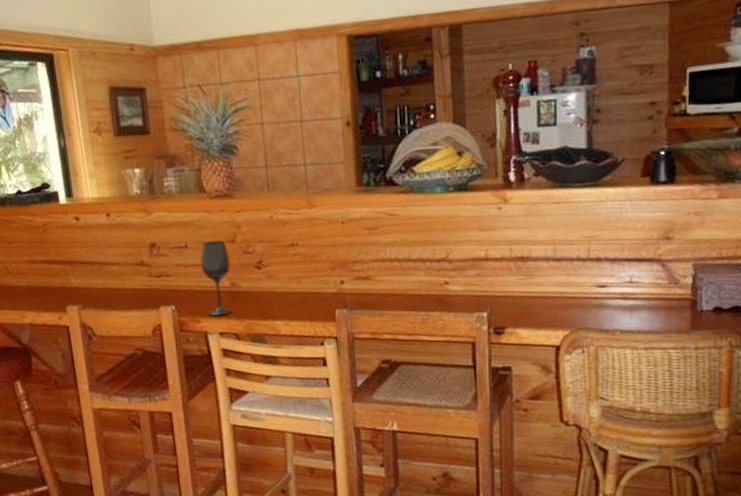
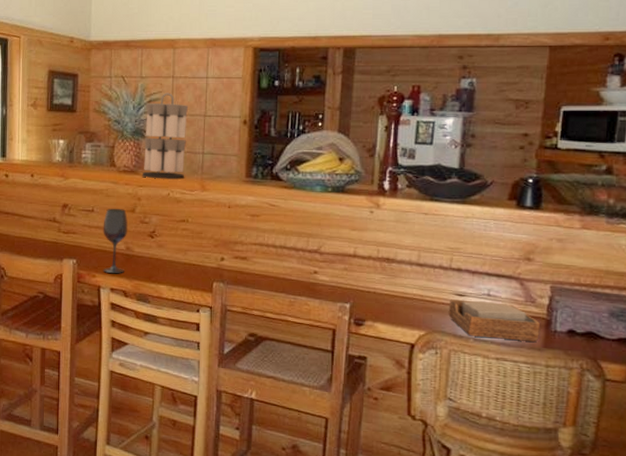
spice rack: none [232,98,288,201] -> present [142,93,188,180]
napkin holder: none [590,288,686,329] -> present [448,299,540,342]

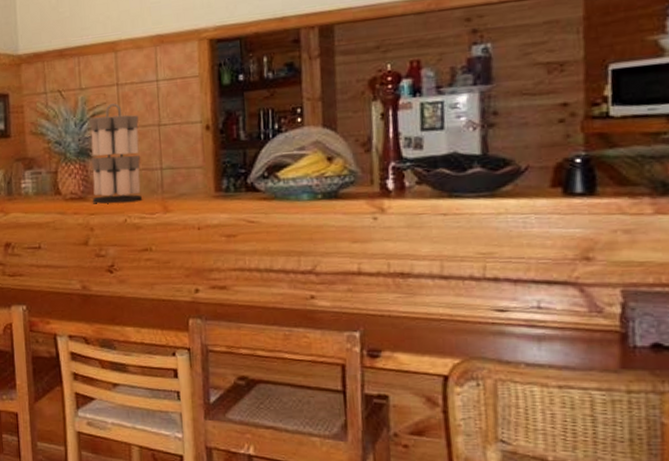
wineglass: present [103,209,129,274] -> none [53,242,83,319]
napkin holder: present [448,299,540,342] -> none [487,315,614,363]

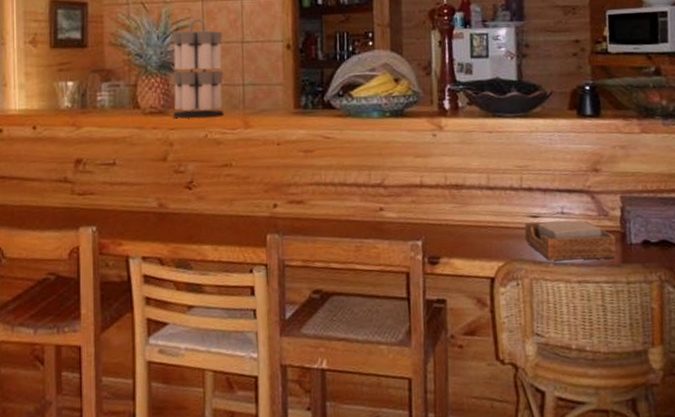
napkin holder: none [487,315,614,363] -> present [524,220,617,261]

